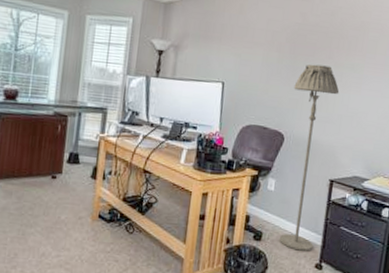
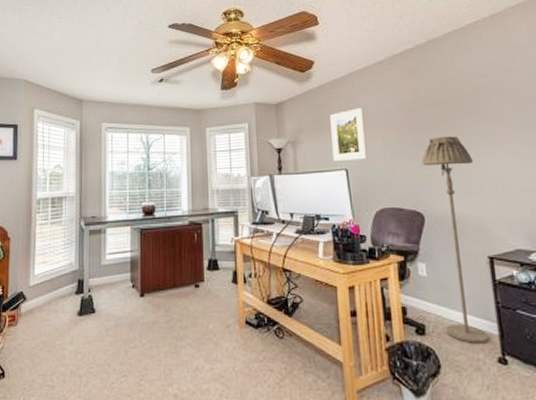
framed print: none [212,22,252,76] -> present [330,108,368,161]

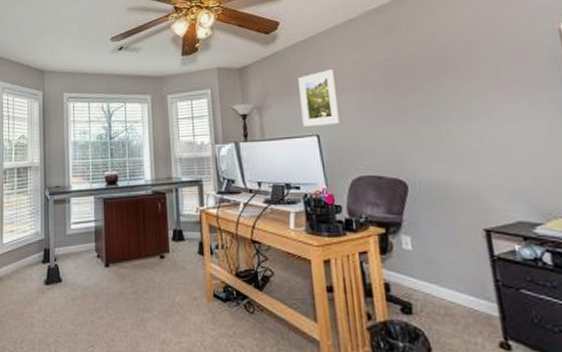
floor lamp: present [422,136,490,343] -> none [403,96,489,326]

